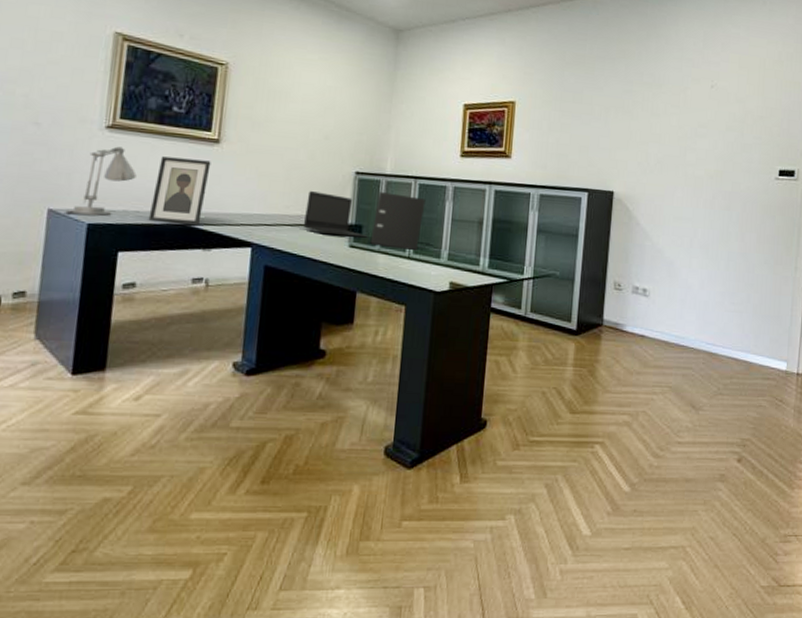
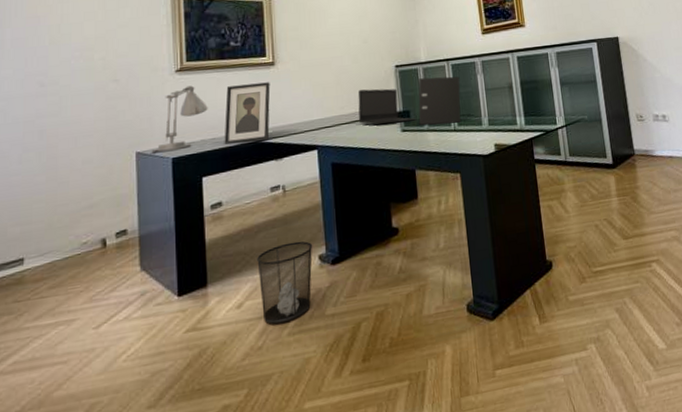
waste bin: none [161,342,229,427] -> present [257,241,313,326]

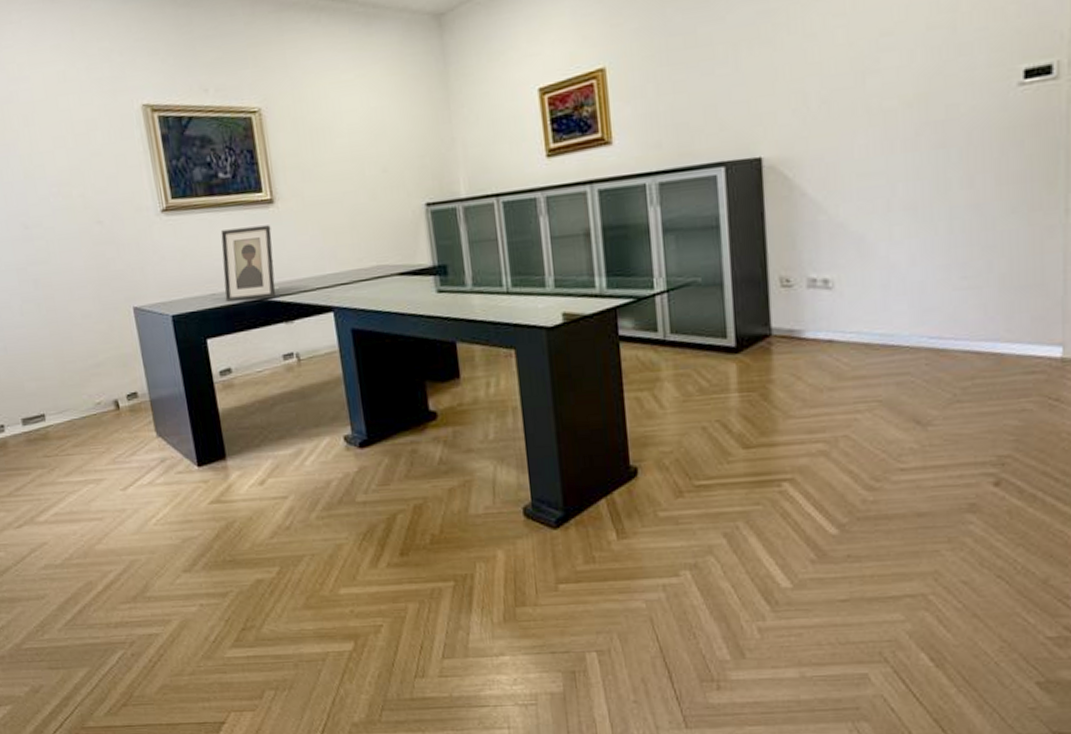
desk lamp: present [150,85,208,155] -> none [148,229,203,311]
waste bin: present [257,241,313,326] -> none [275,418,339,507]
laptop: present [358,88,416,125] -> none [379,235,456,283]
binder: present [418,76,461,126] -> none [457,218,517,286]

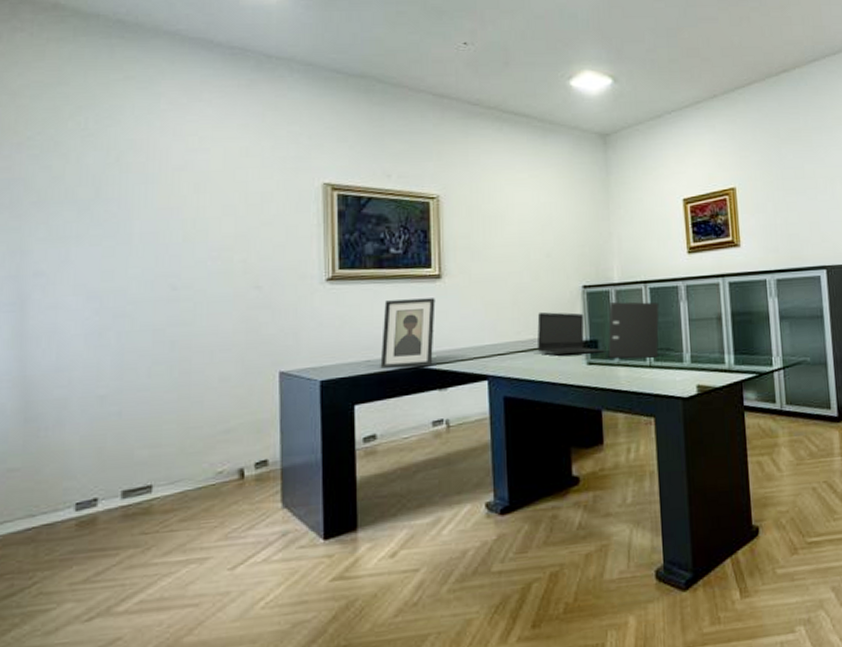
laptop: none [379,235,456,283] -> present [537,311,605,356]
binder: none [457,218,517,286] -> present [608,302,659,359]

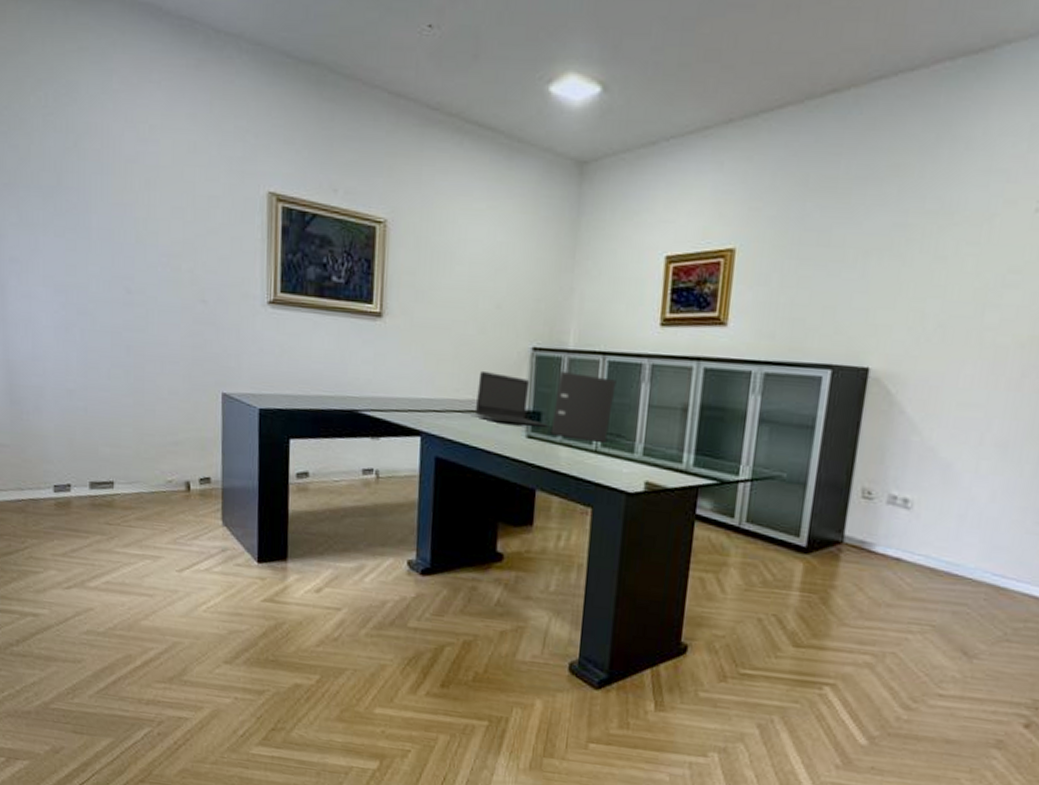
picture frame: present [380,298,436,369] -> none [316,334,375,410]

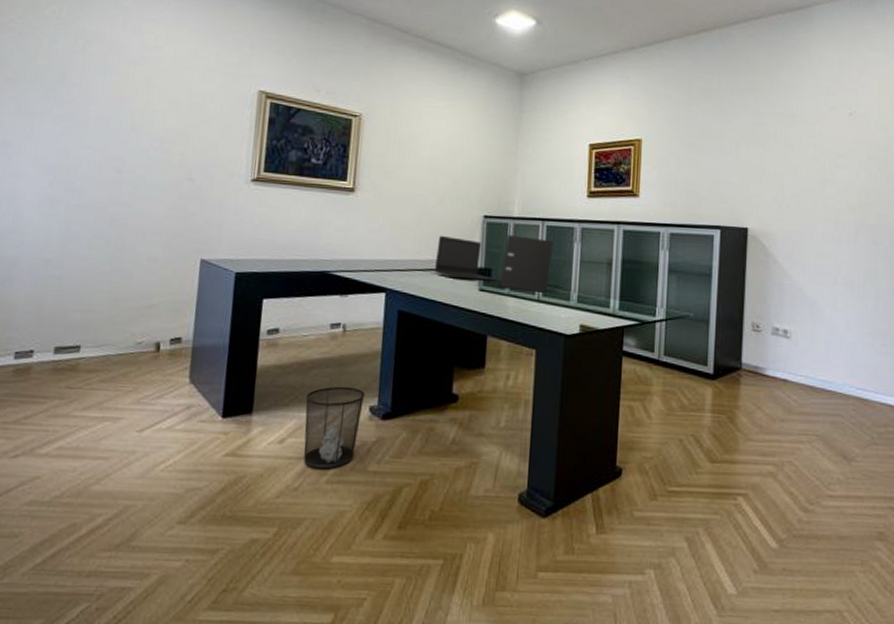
waste bin: none [340,537,403,623] -> present [303,386,366,470]

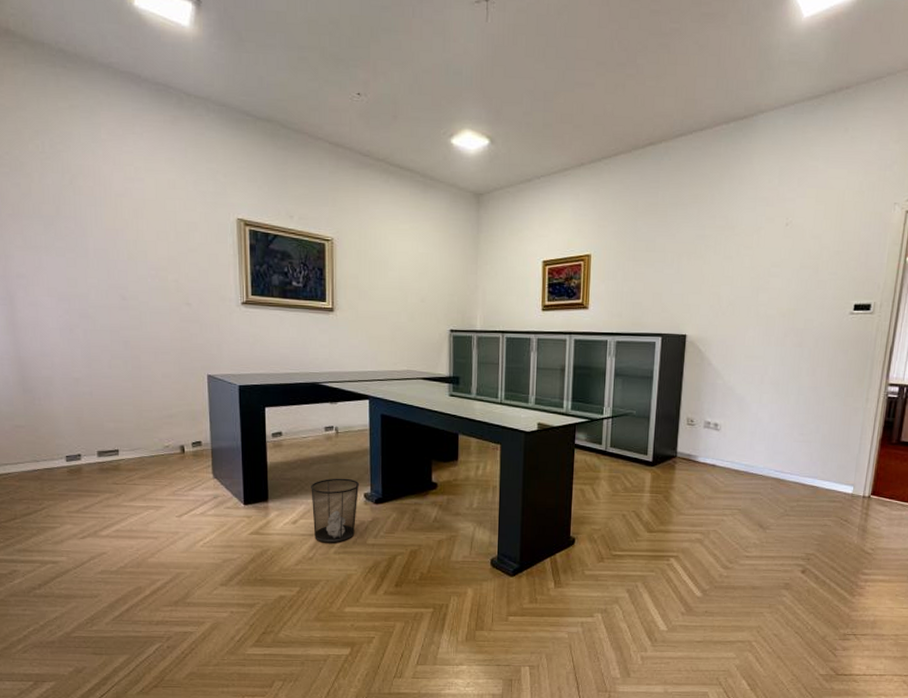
laptop: present [434,235,497,283] -> none [409,348,465,389]
binder: present [499,235,554,294] -> none [467,347,513,398]

